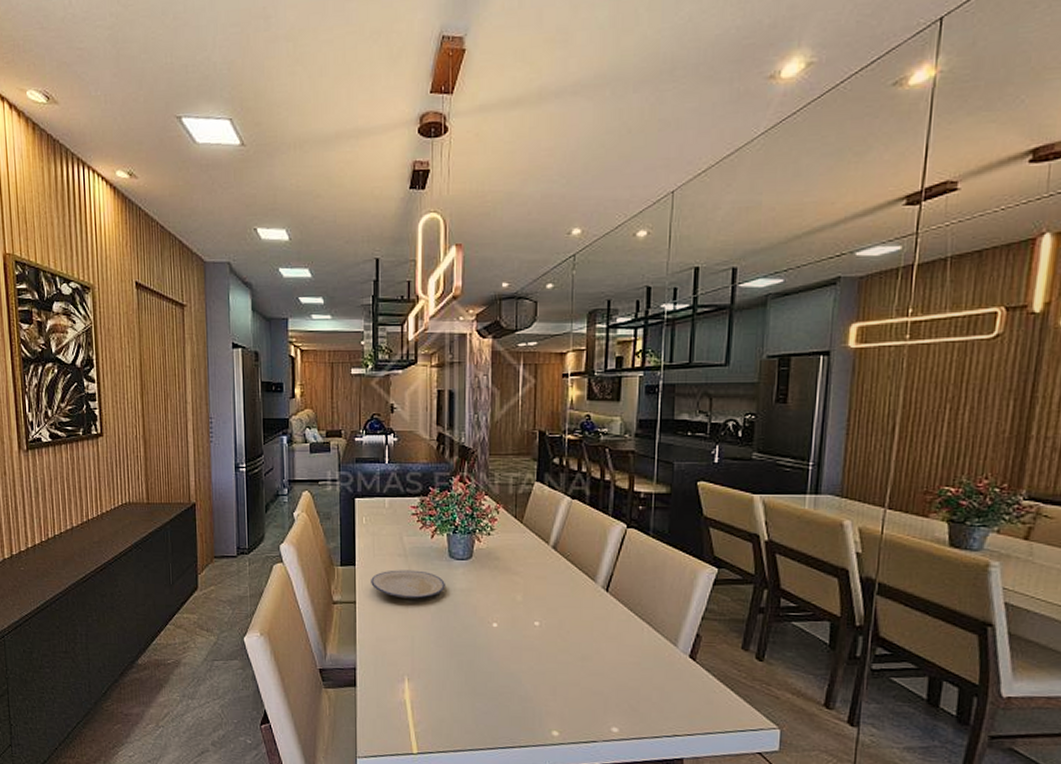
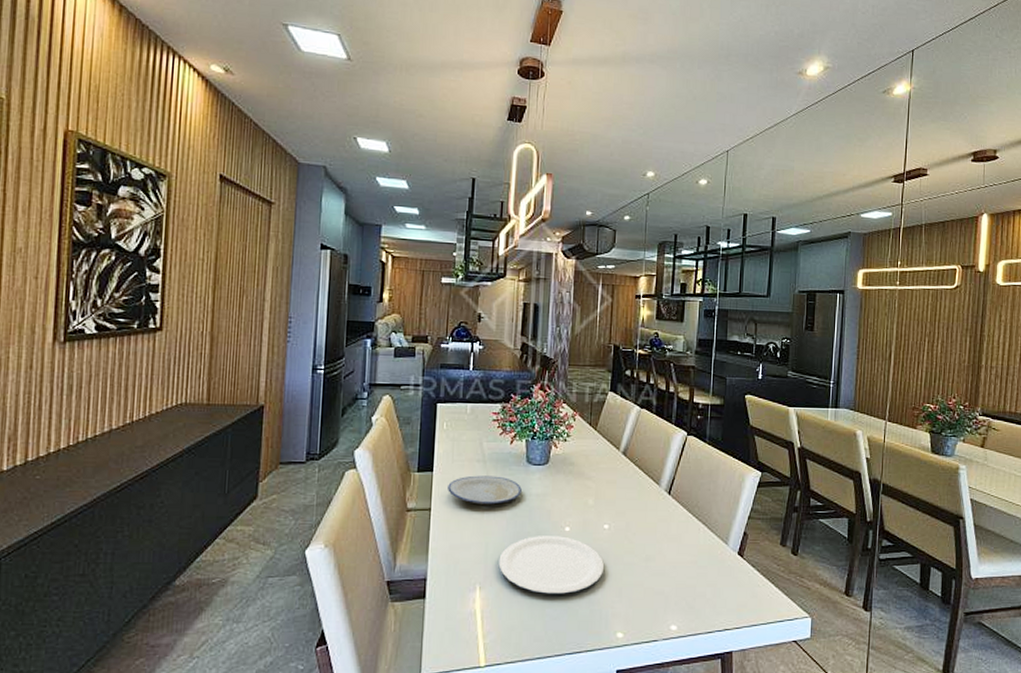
plate: none [425,631,537,690] -> present [498,536,605,594]

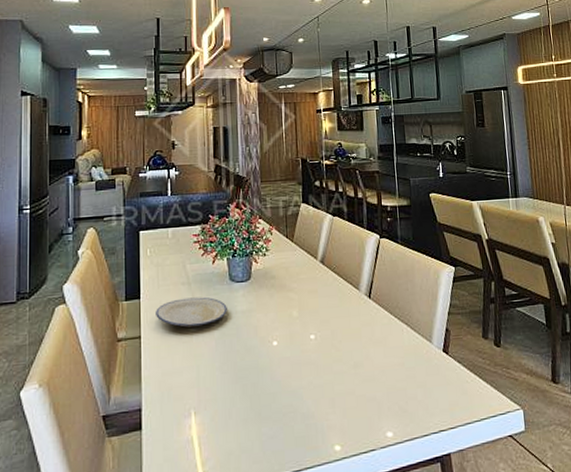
plate: present [498,536,605,594] -> none [211,351,315,413]

